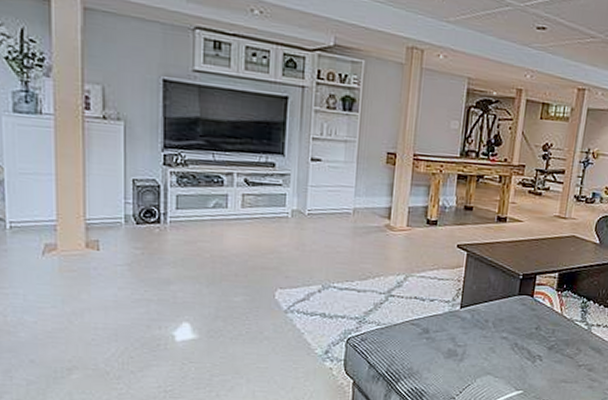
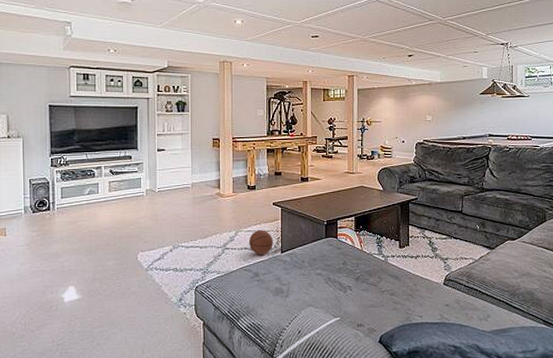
basketball: none [420,276,452,308] -> present [248,230,273,255]

